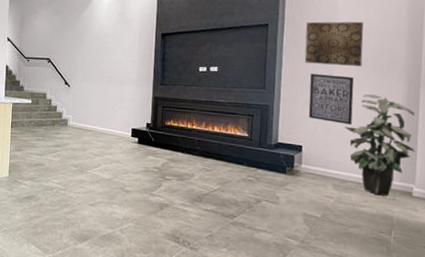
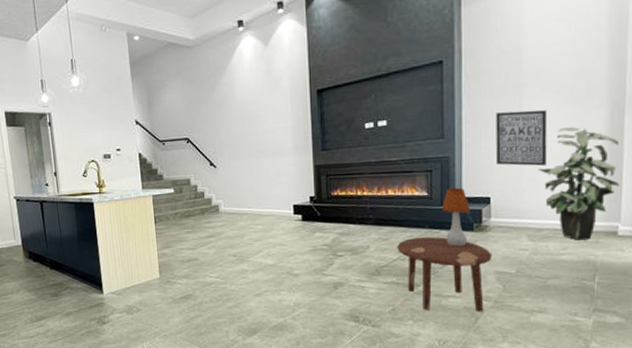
side table: none [218,172,301,250] -> present [397,236,492,312]
table lamp: none [259,133,285,187] -> present [441,188,471,247]
wall art: present [304,21,364,66] -> none [488,42,557,101]

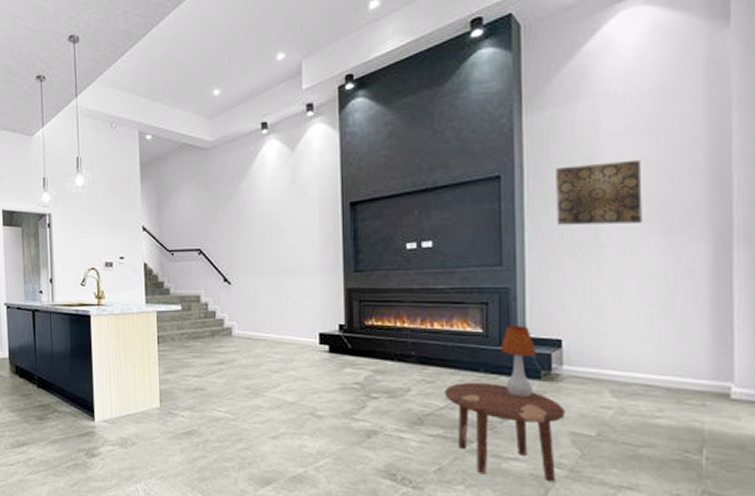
wall art: none [488,42,557,101] -> present [556,159,642,225]
wall art: present [495,110,548,167] -> none [567,238,633,307]
indoor plant: present [538,127,620,240] -> none [621,261,731,401]

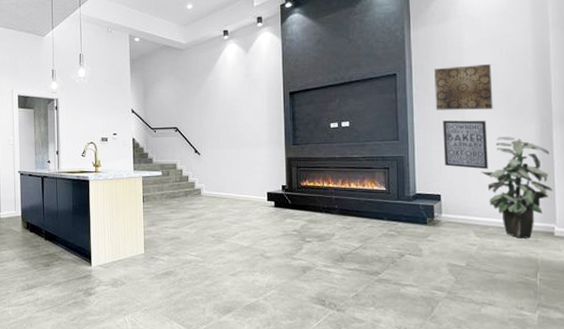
side table: present [445,382,566,482] -> none [359,227,445,302]
table lamp: present [499,326,537,398] -> none [398,185,424,239]
wall art: none [567,238,633,307] -> present [443,120,488,170]
indoor plant: none [621,261,731,401] -> present [481,137,553,238]

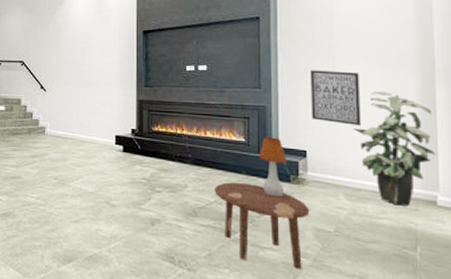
side table: none [359,227,445,302] -> present [214,181,310,270]
table lamp: none [398,185,424,239] -> present [258,137,288,197]
wall art: present [434,63,493,110] -> none [302,11,367,60]

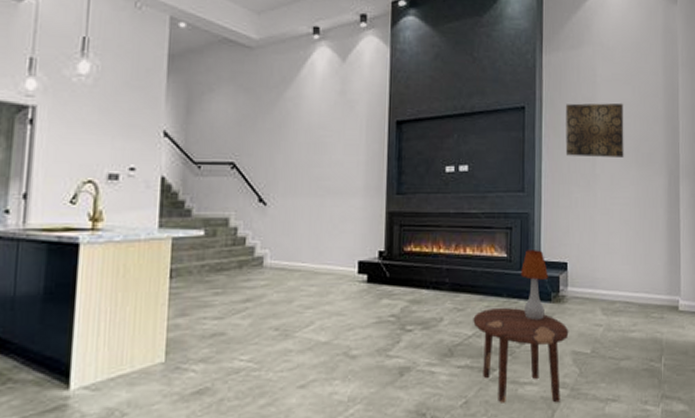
wall art: none [302,11,367,60] -> present [565,103,624,157]
wall art: present [310,70,361,127] -> none [572,169,618,231]
indoor plant: present [352,91,436,206] -> none [610,191,679,315]

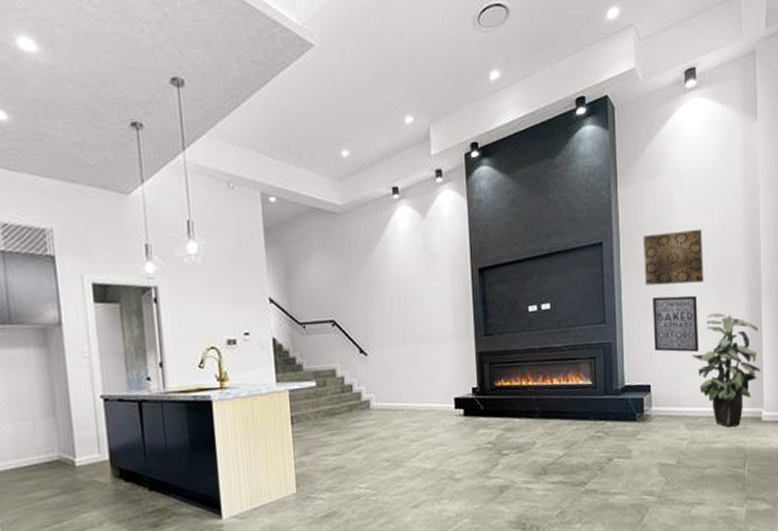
side table: present [473,307,569,403] -> none [563,428,655,511]
table lamp: present [520,250,549,321] -> none [605,375,633,439]
wall art: none [572,169,618,231] -> present [653,295,699,353]
indoor plant: none [610,191,679,315] -> present [691,313,761,427]

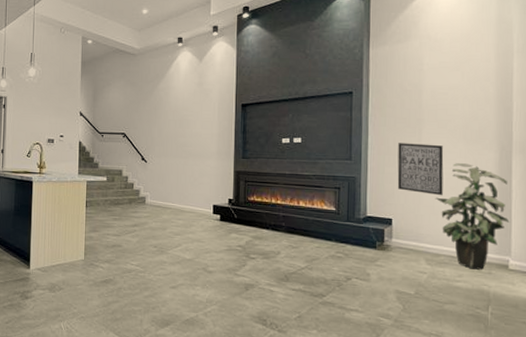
wall art: present [643,229,704,286] -> none [391,87,452,134]

